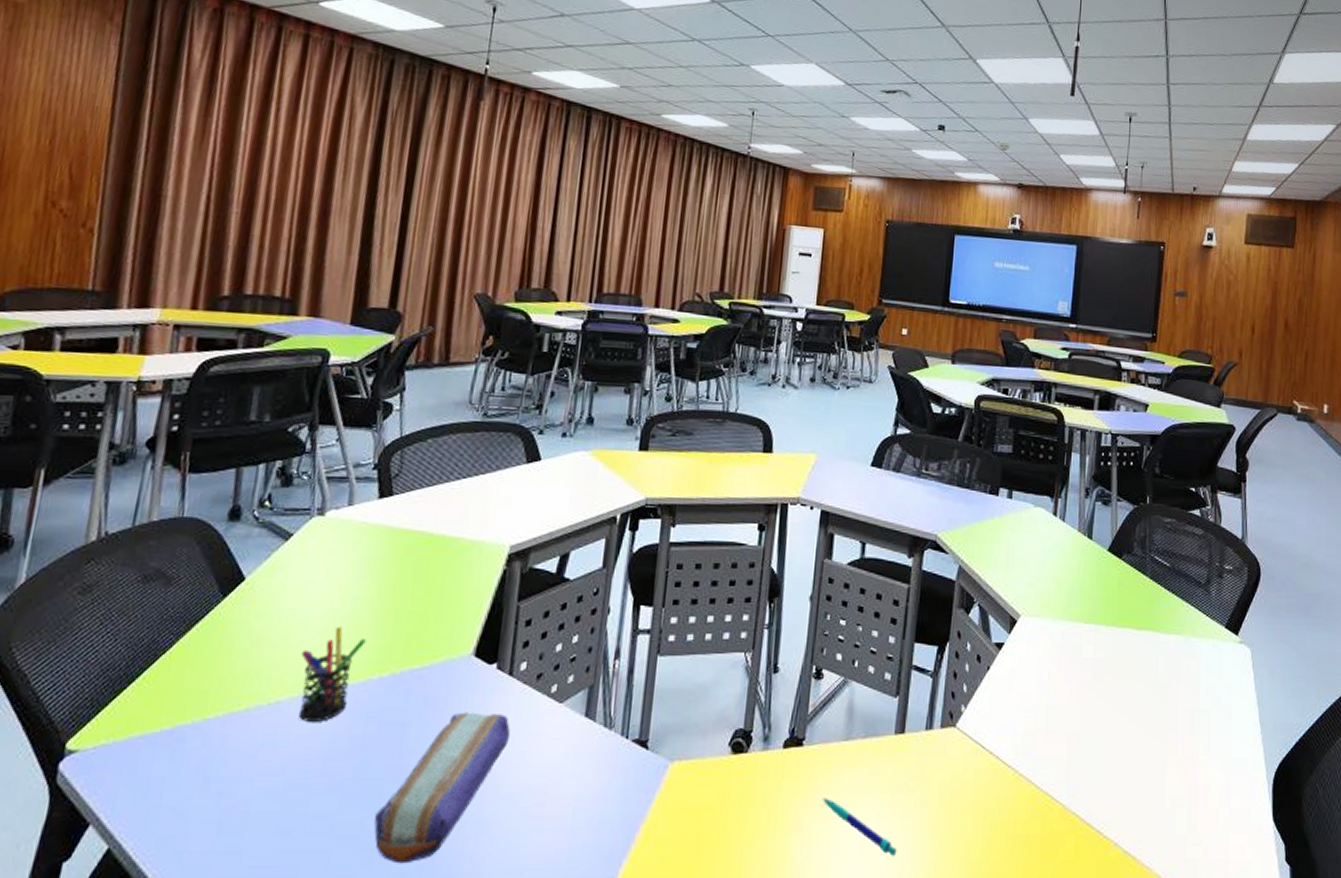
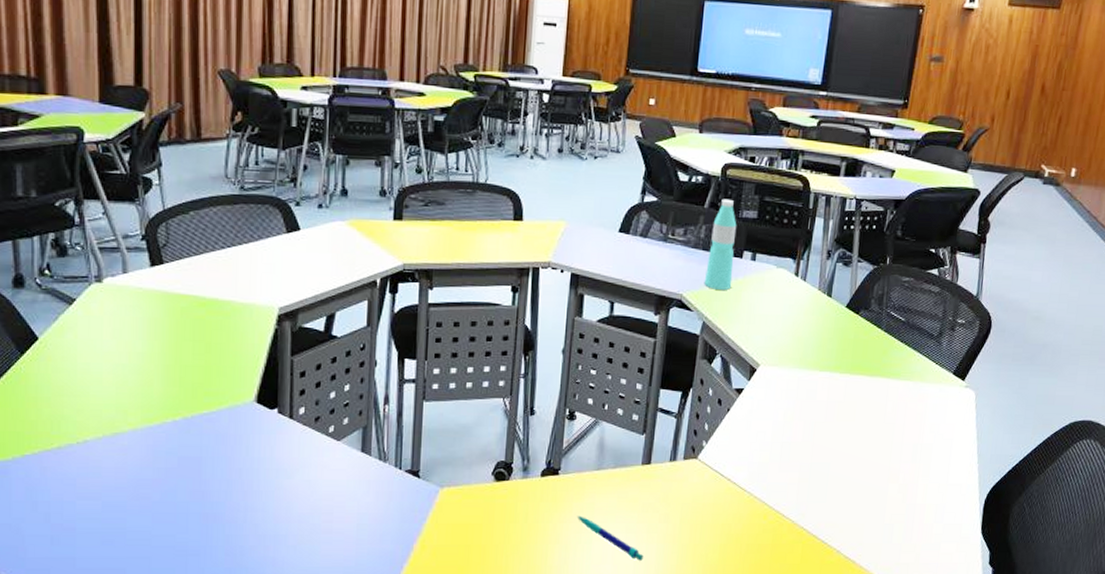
pen holder: present [298,626,366,722] -> none [99,378,157,457]
pencil case: present [374,712,510,864] -> none [185,448,295,567]
water bottle: none [959,432,992,530] -> present [704,198,737,290]

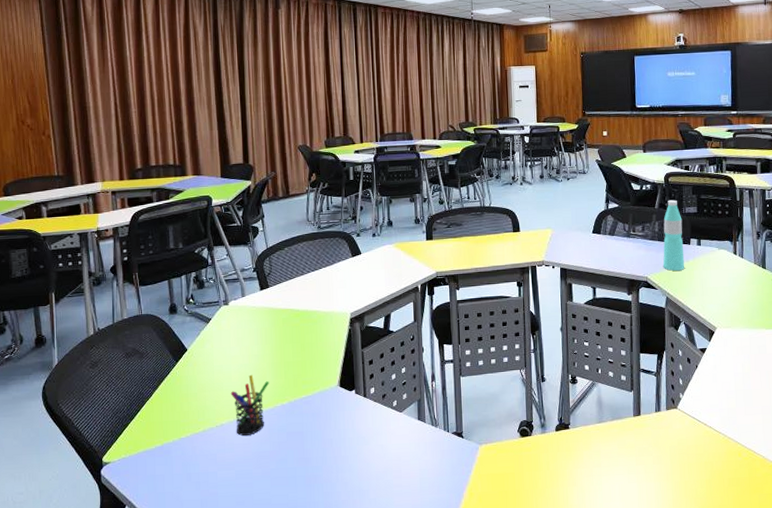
pen holder: none [99,378,157,457] -> present [230,374,269,436]
pen: present [577,515,644,562] -> none [588,462,645,498]

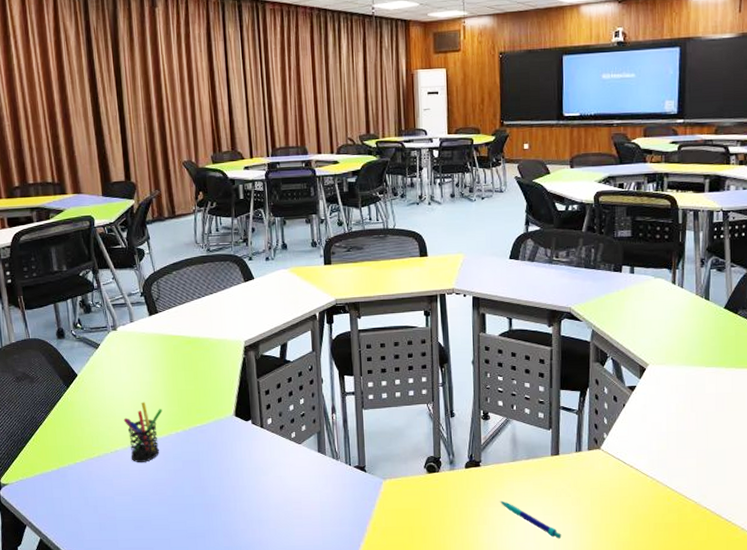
pen: none [588,462,645,498] -> present [500,500,562,540]
water bottle: present [663,200,685,271] -> none [589,222,615,301]

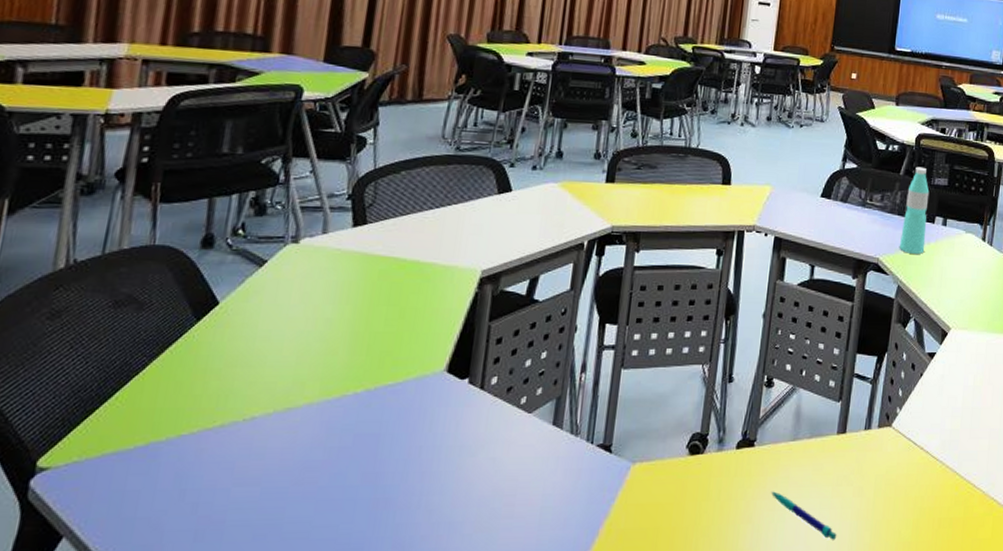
pen holder: present [123,402,163,462] -> none [273,346,341,435]
water bottle: none [589,222,615,301] -> present [899,166,930,254]

